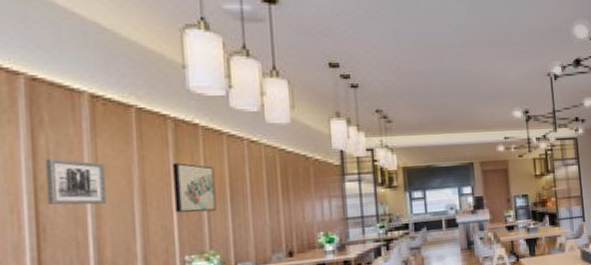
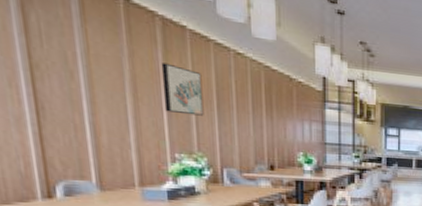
wall art: present [44,159,106,206] -> none [37,38,99,92]

